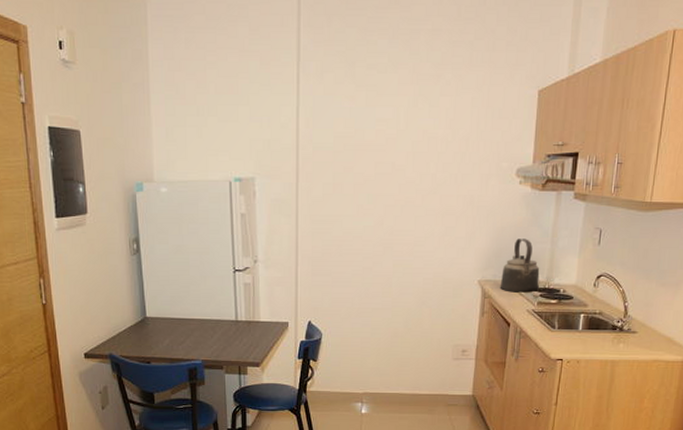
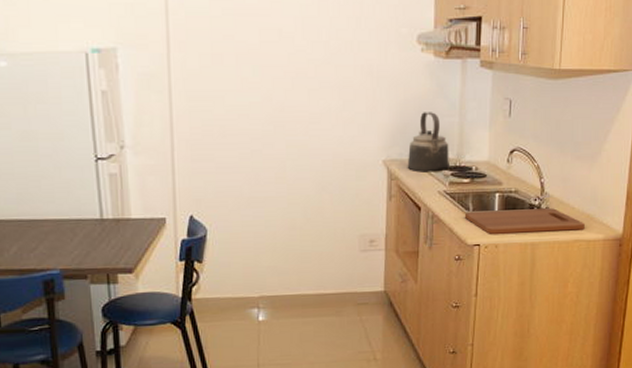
cutting board: none [550,329,665,351] -> present [464,208,585,234]

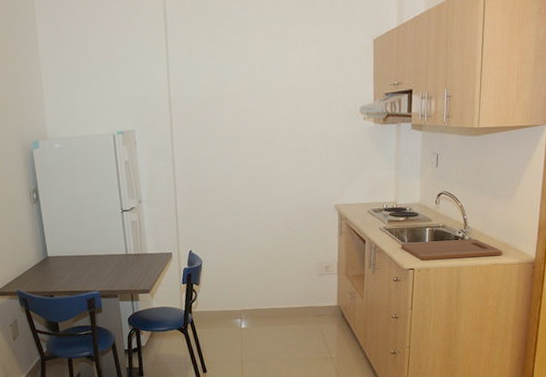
kettle: present [407,112,449,172] -> none [354,166,388,214]

